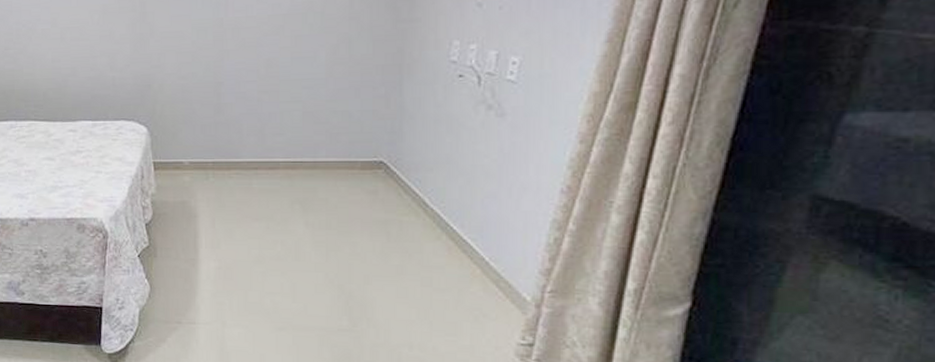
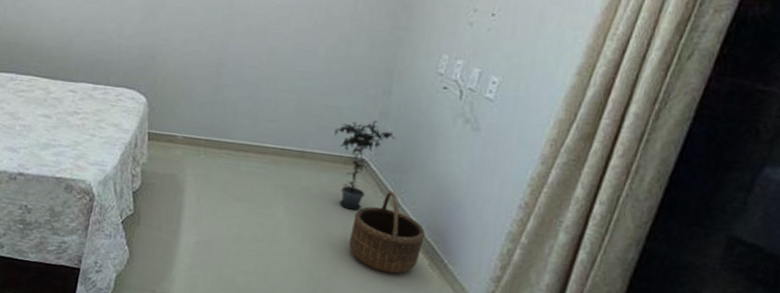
potted plant: none [346,120,413,216] -> present [333,121,396,210]
basket: none [378,191,460,278] -> present [349,191,425,274]

